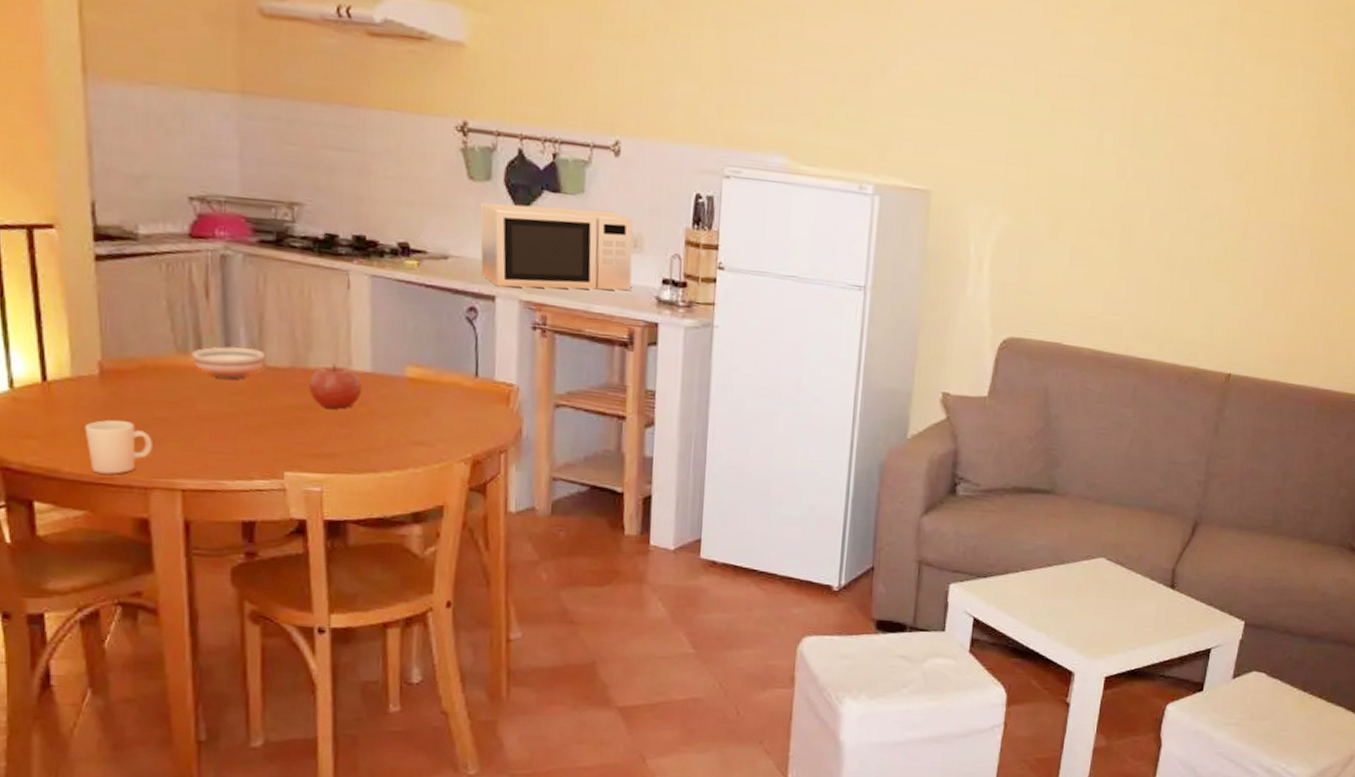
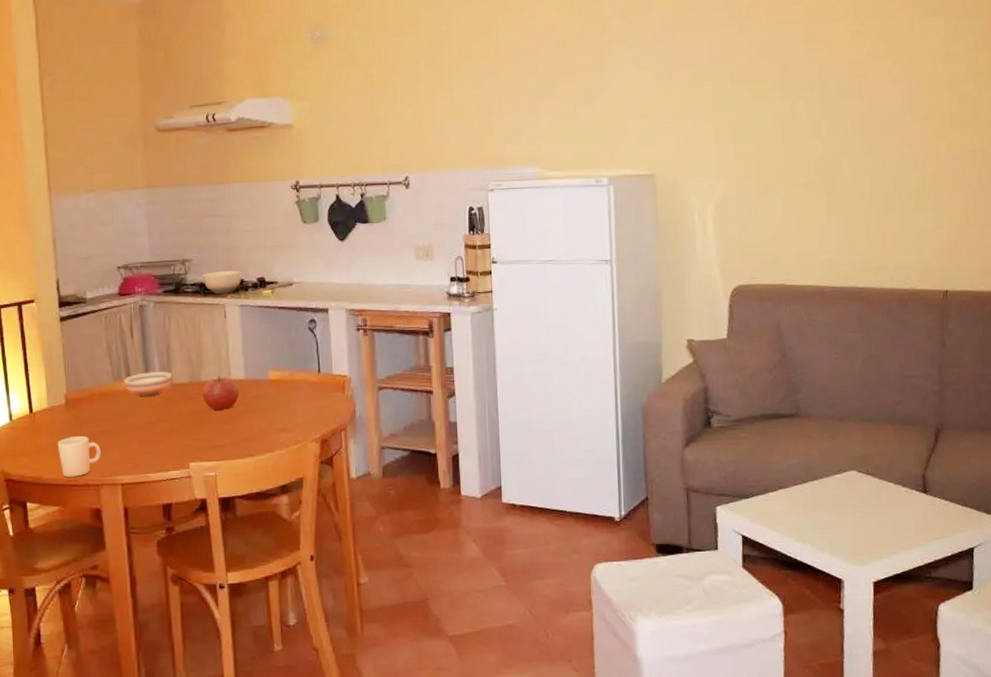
bowl: none [318,224,377,257] -> present [203,270,242,294]
microwave: present [480,202,633,291] -> none [312,231,427,301]

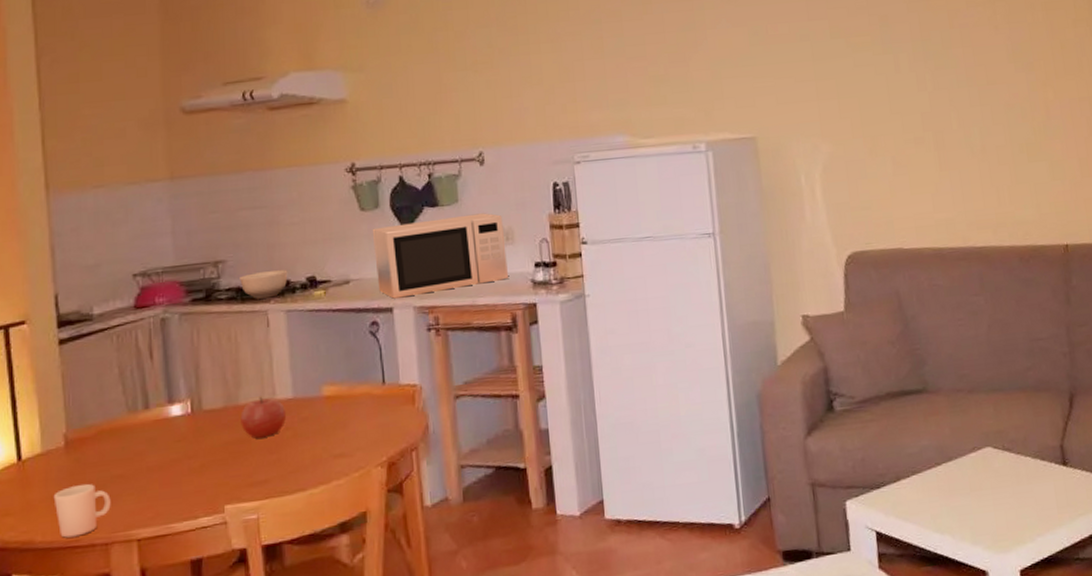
bowl: present [123,371,172,396] -> none [140,396,202,429]
microwave: none [312,231,427,301] -> present [372,213,508,299]

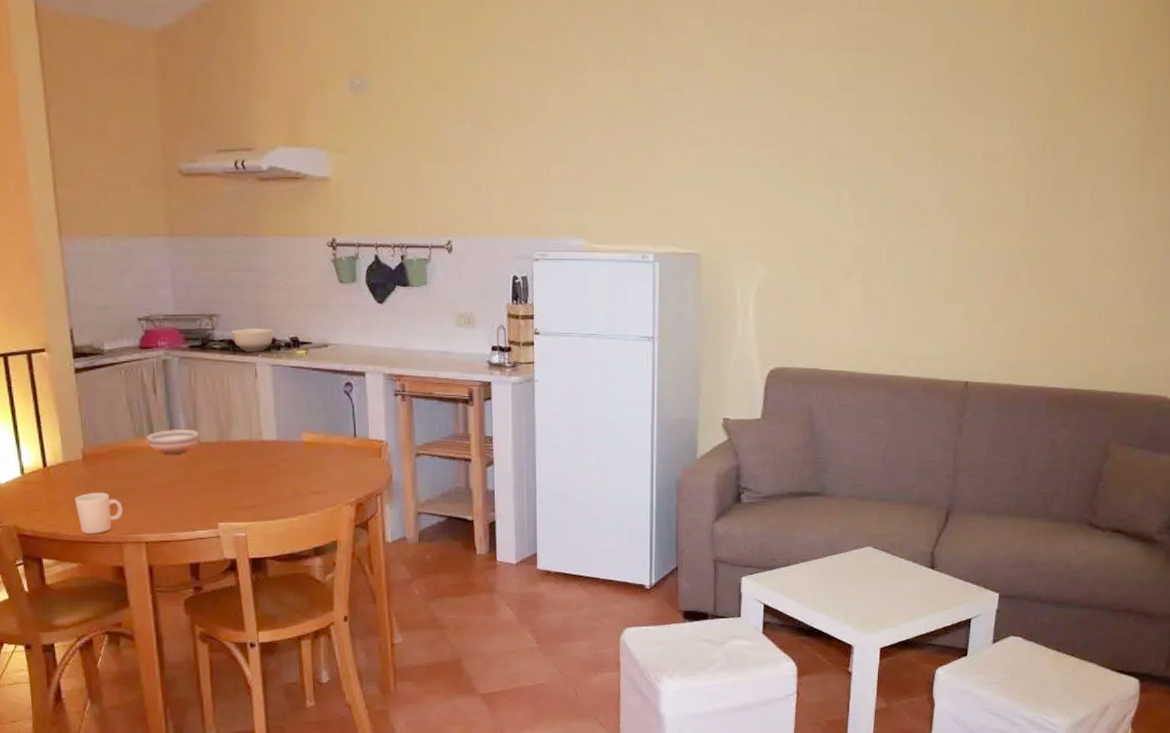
bowl: none [140,396,202,429] -> present [146,429,199,454]
fruit: present [240,395,287,439] -> none [232,434,271,471]
microwave: present [372,213,508,299] -> none [349,297,468,364]

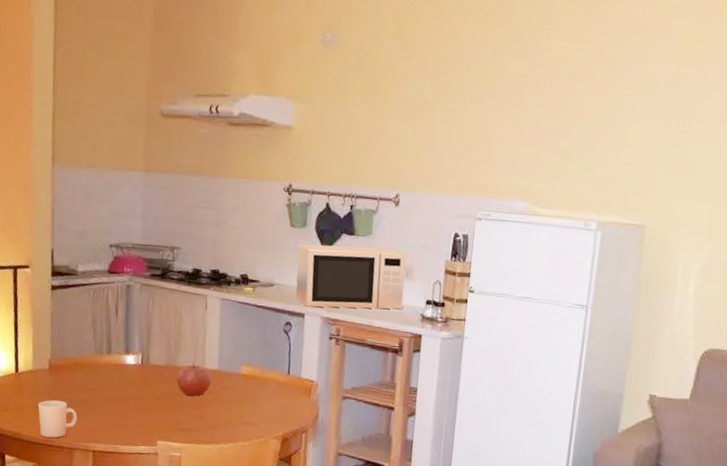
bowl: present [146,429,199,454] -> none [104,349,150,373]
bowl: present [231,327,274,352] -> none [189,262,227,286]
fruit: none [232,434,271,471] -> present [176,362,212,396]
microwave: none [349,297,468,364] -> present [295,244,406,310]

